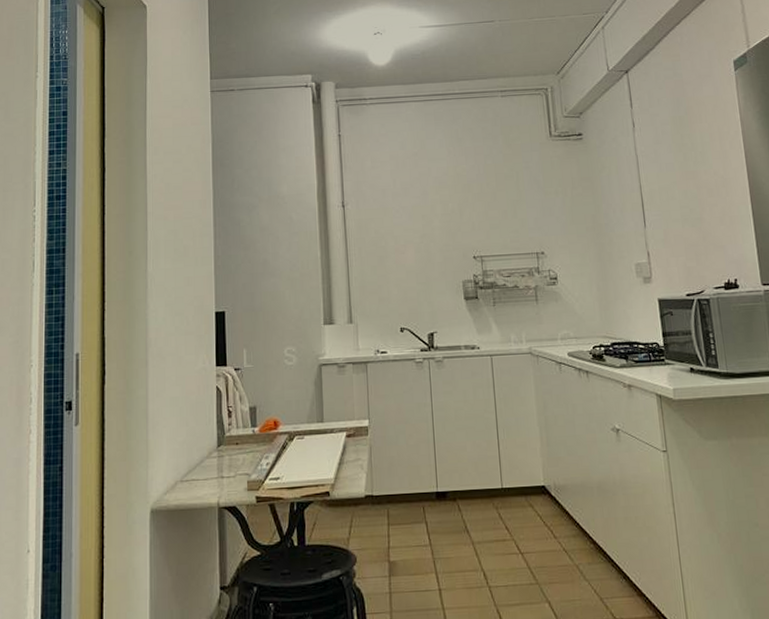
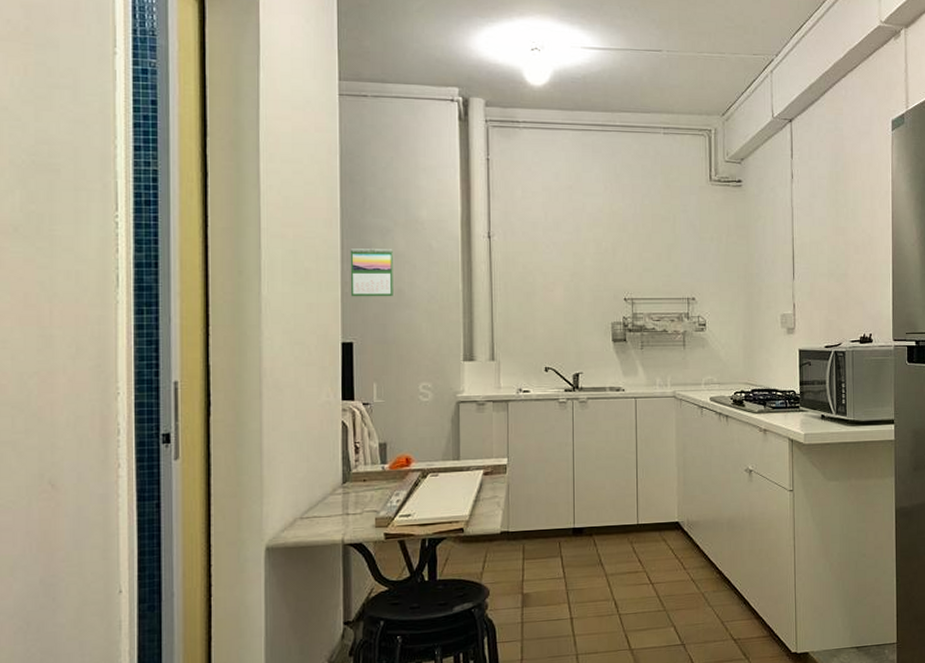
calendar: none [221,223,259,270] -> present [350,249,393,297]

